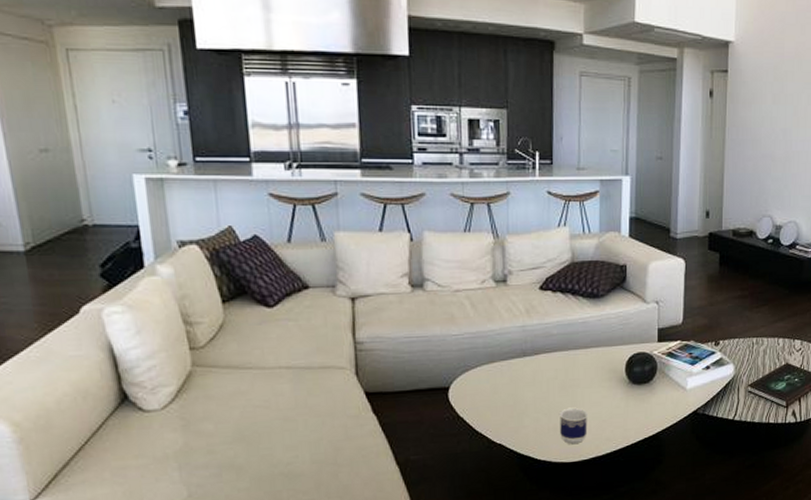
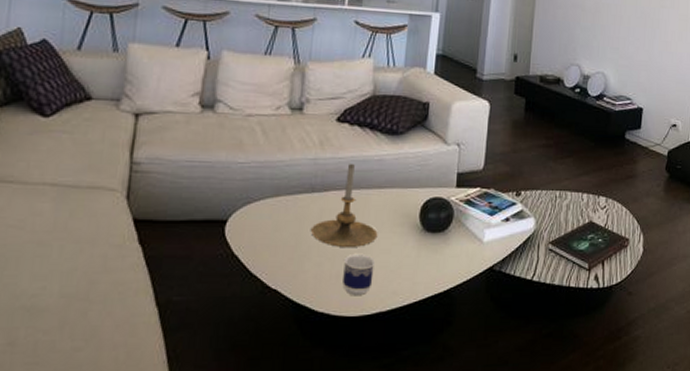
candle holder: none [527,328,588,404] -> present [311,164,378,247]

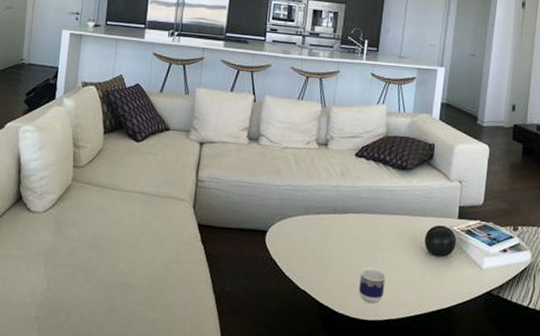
candle holder: present [311,164,378,247] -> none [334,192,389,263]

